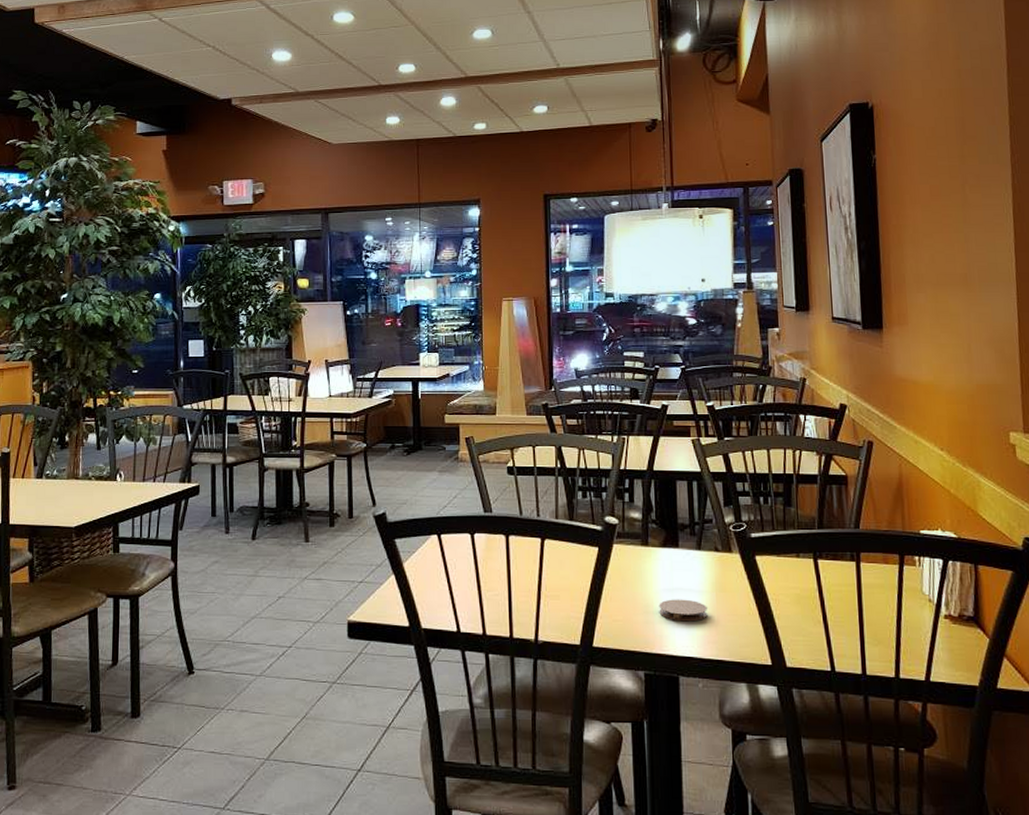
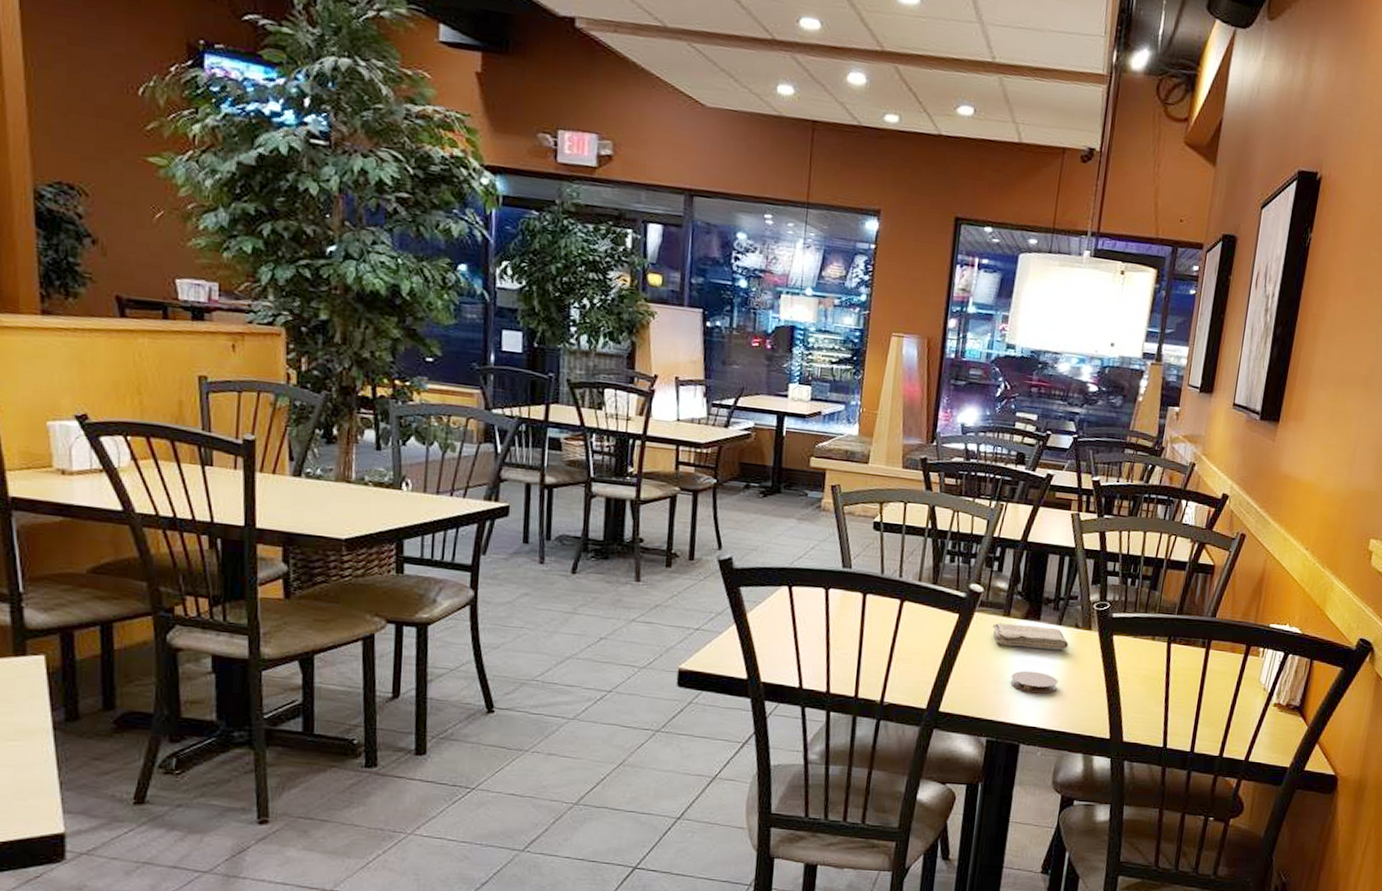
washcloth: none [632,552,712,575] -> present [992,622,1069,650]

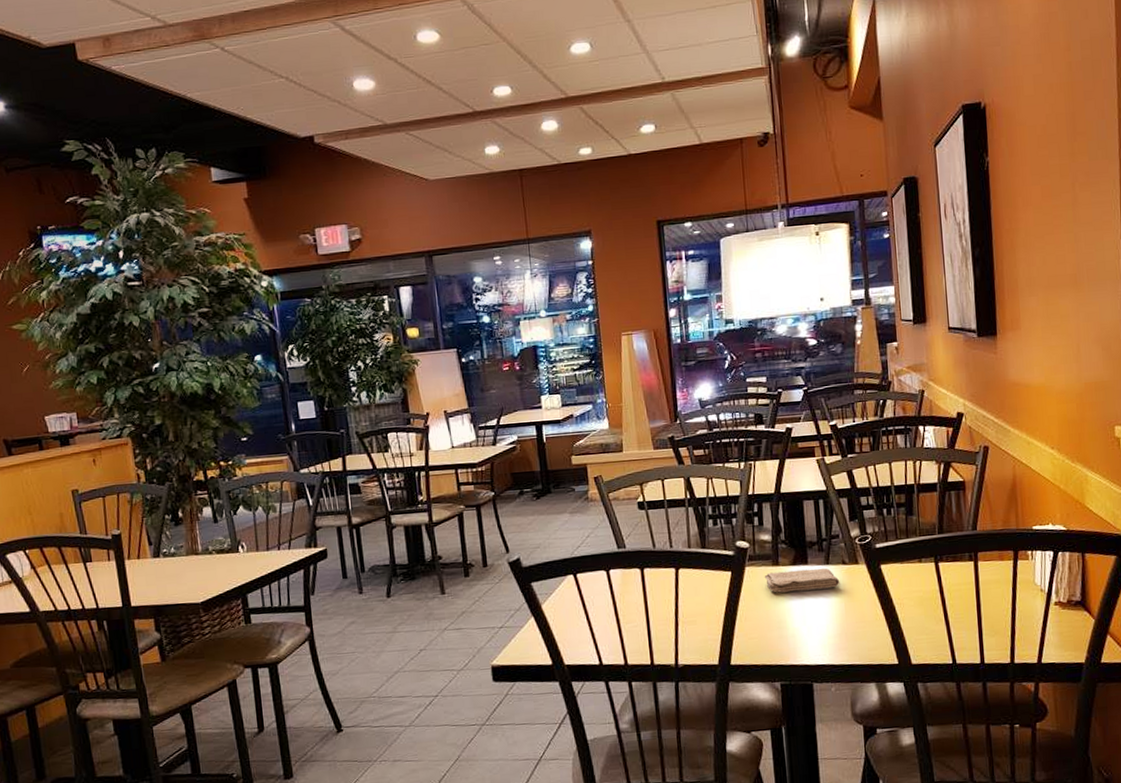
coaster: present [1010,670,1058,694] -> none [791,611,837,633]

